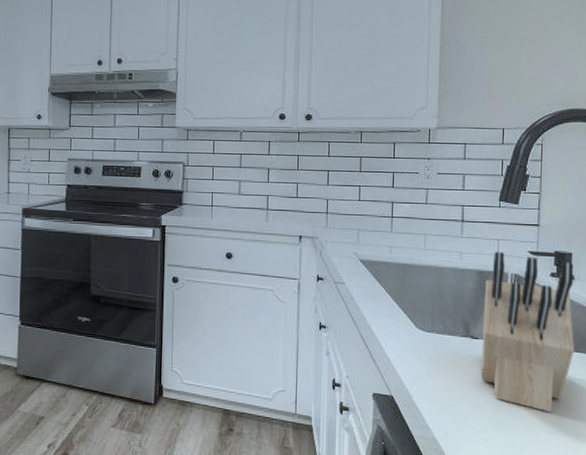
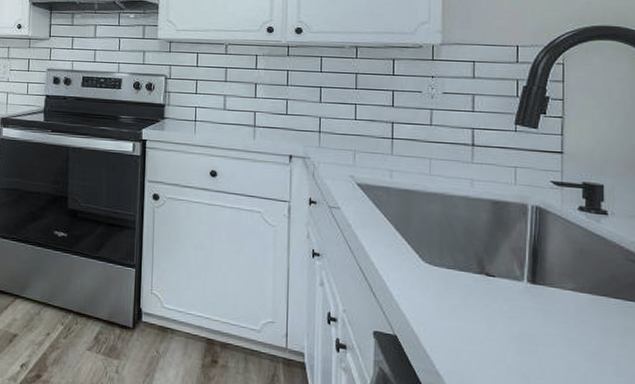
knife block: present [481,251,574,413] -> none [499,180,610,366]

